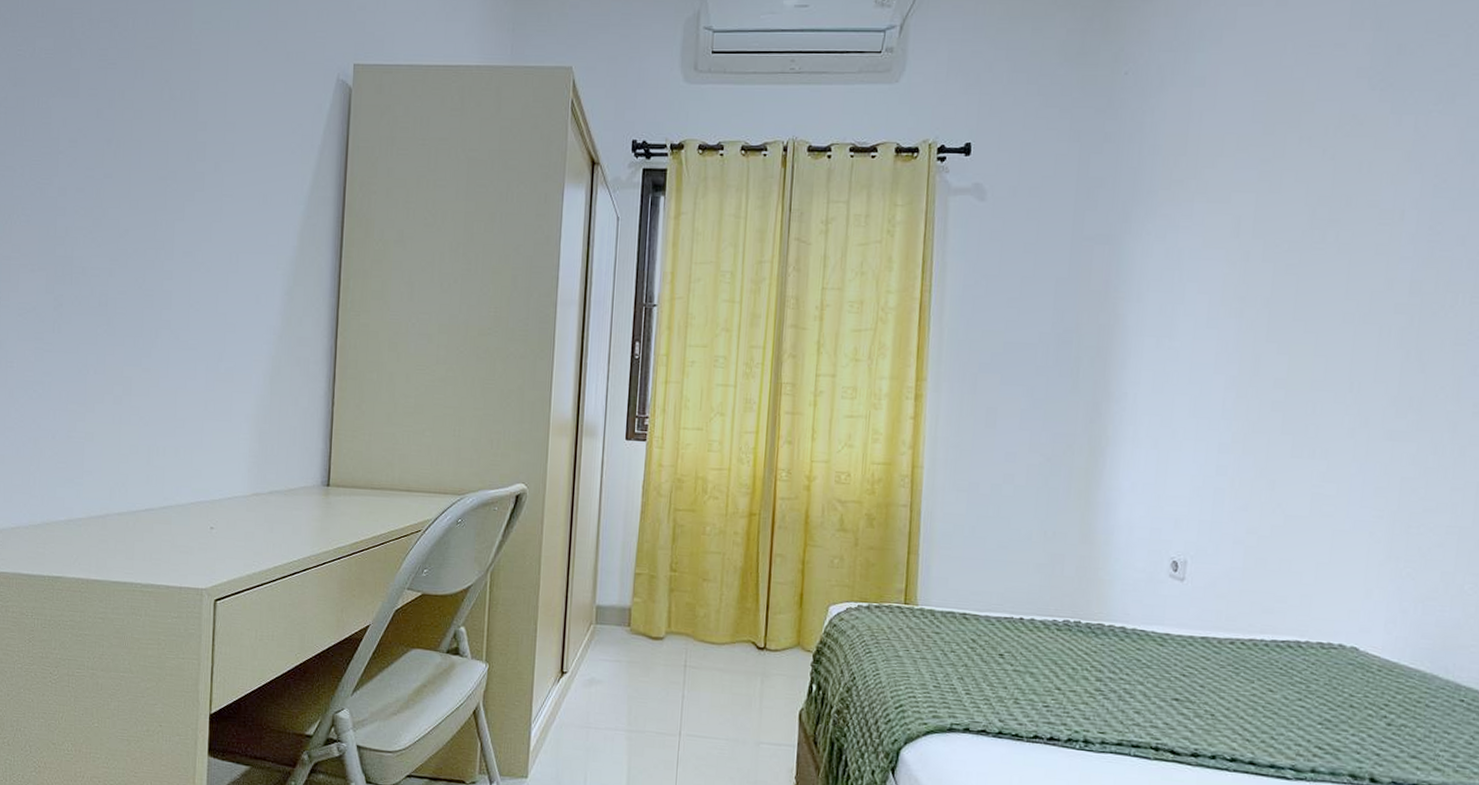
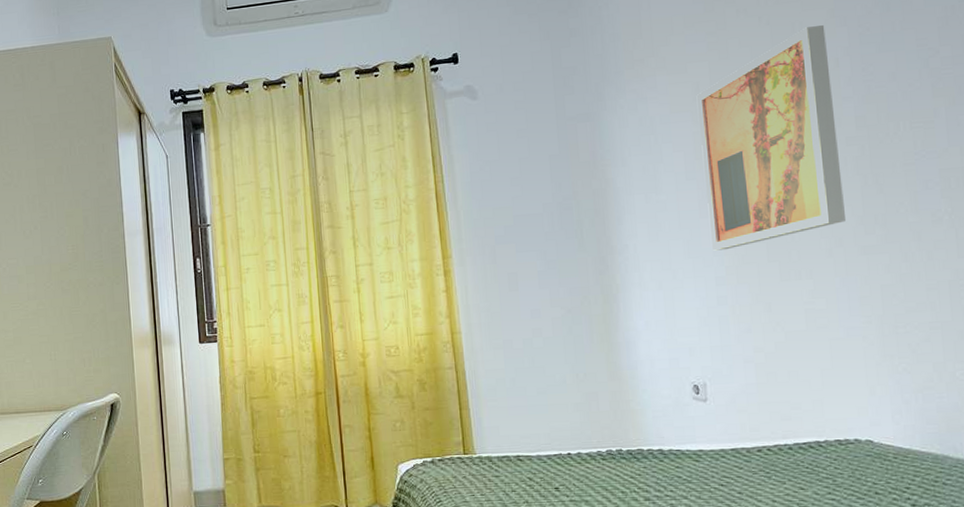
wall art: none [1222,169,1397,414] -> present [696,25,847,251]

